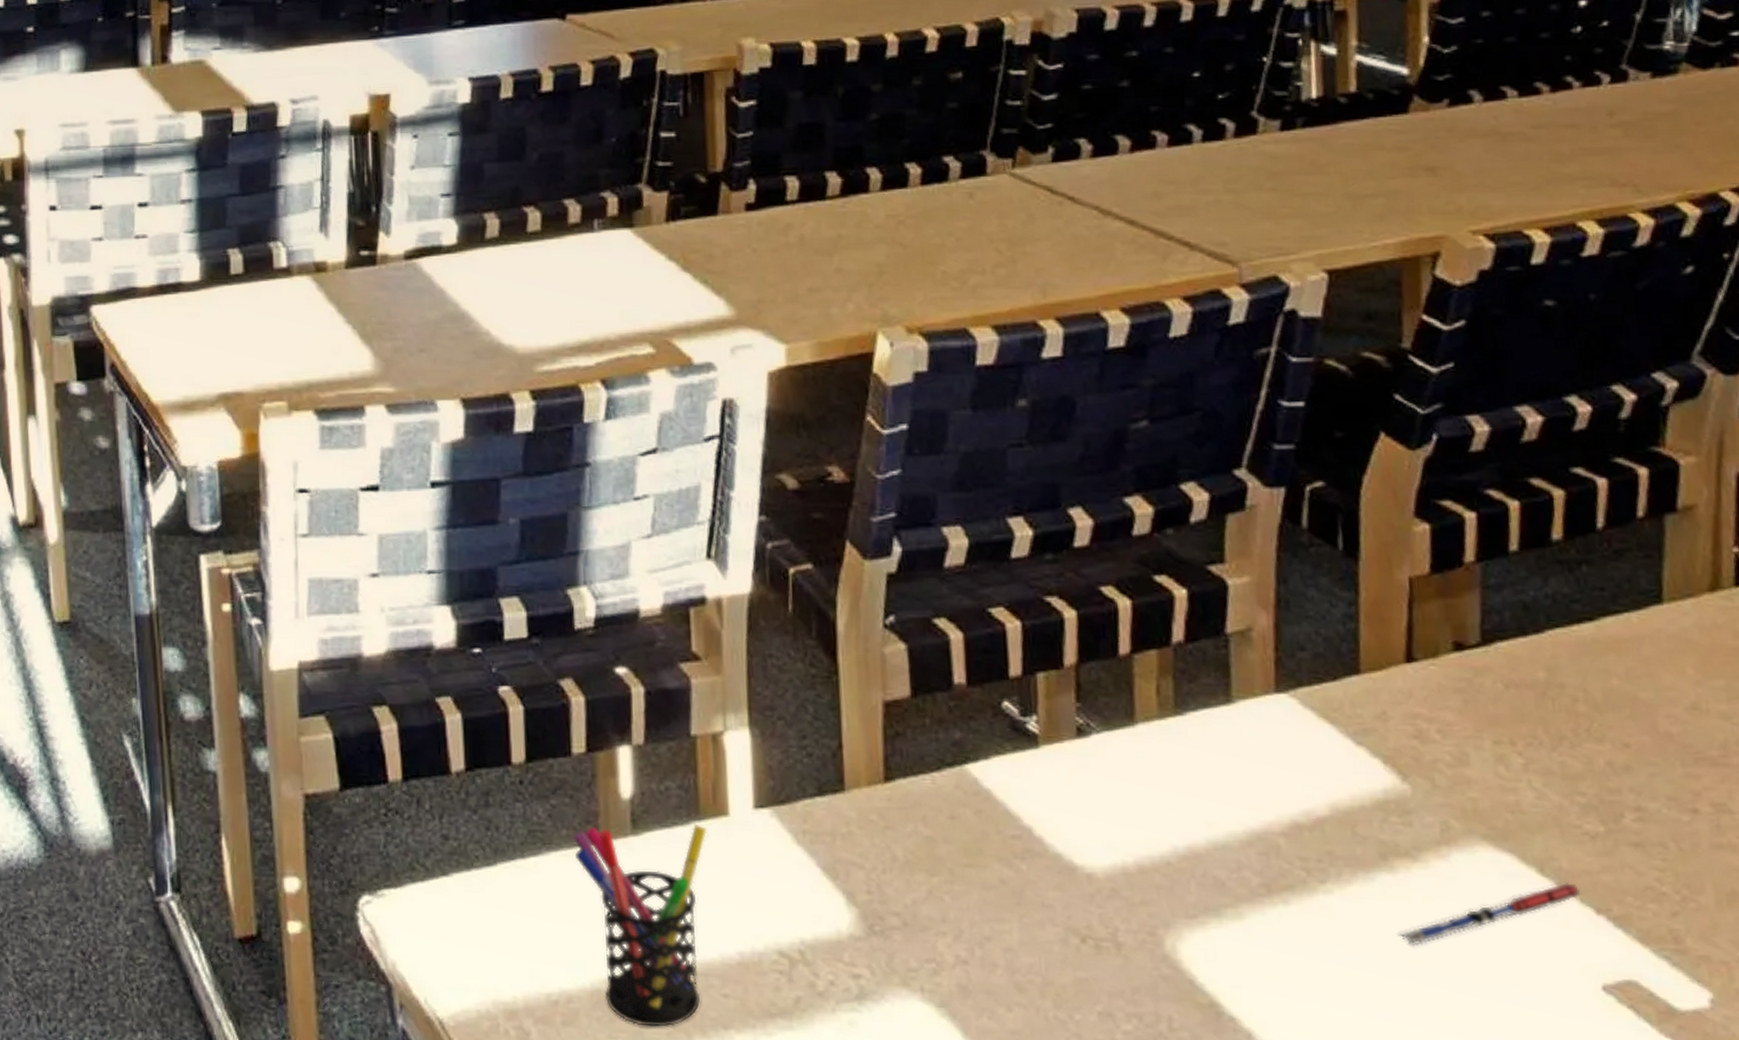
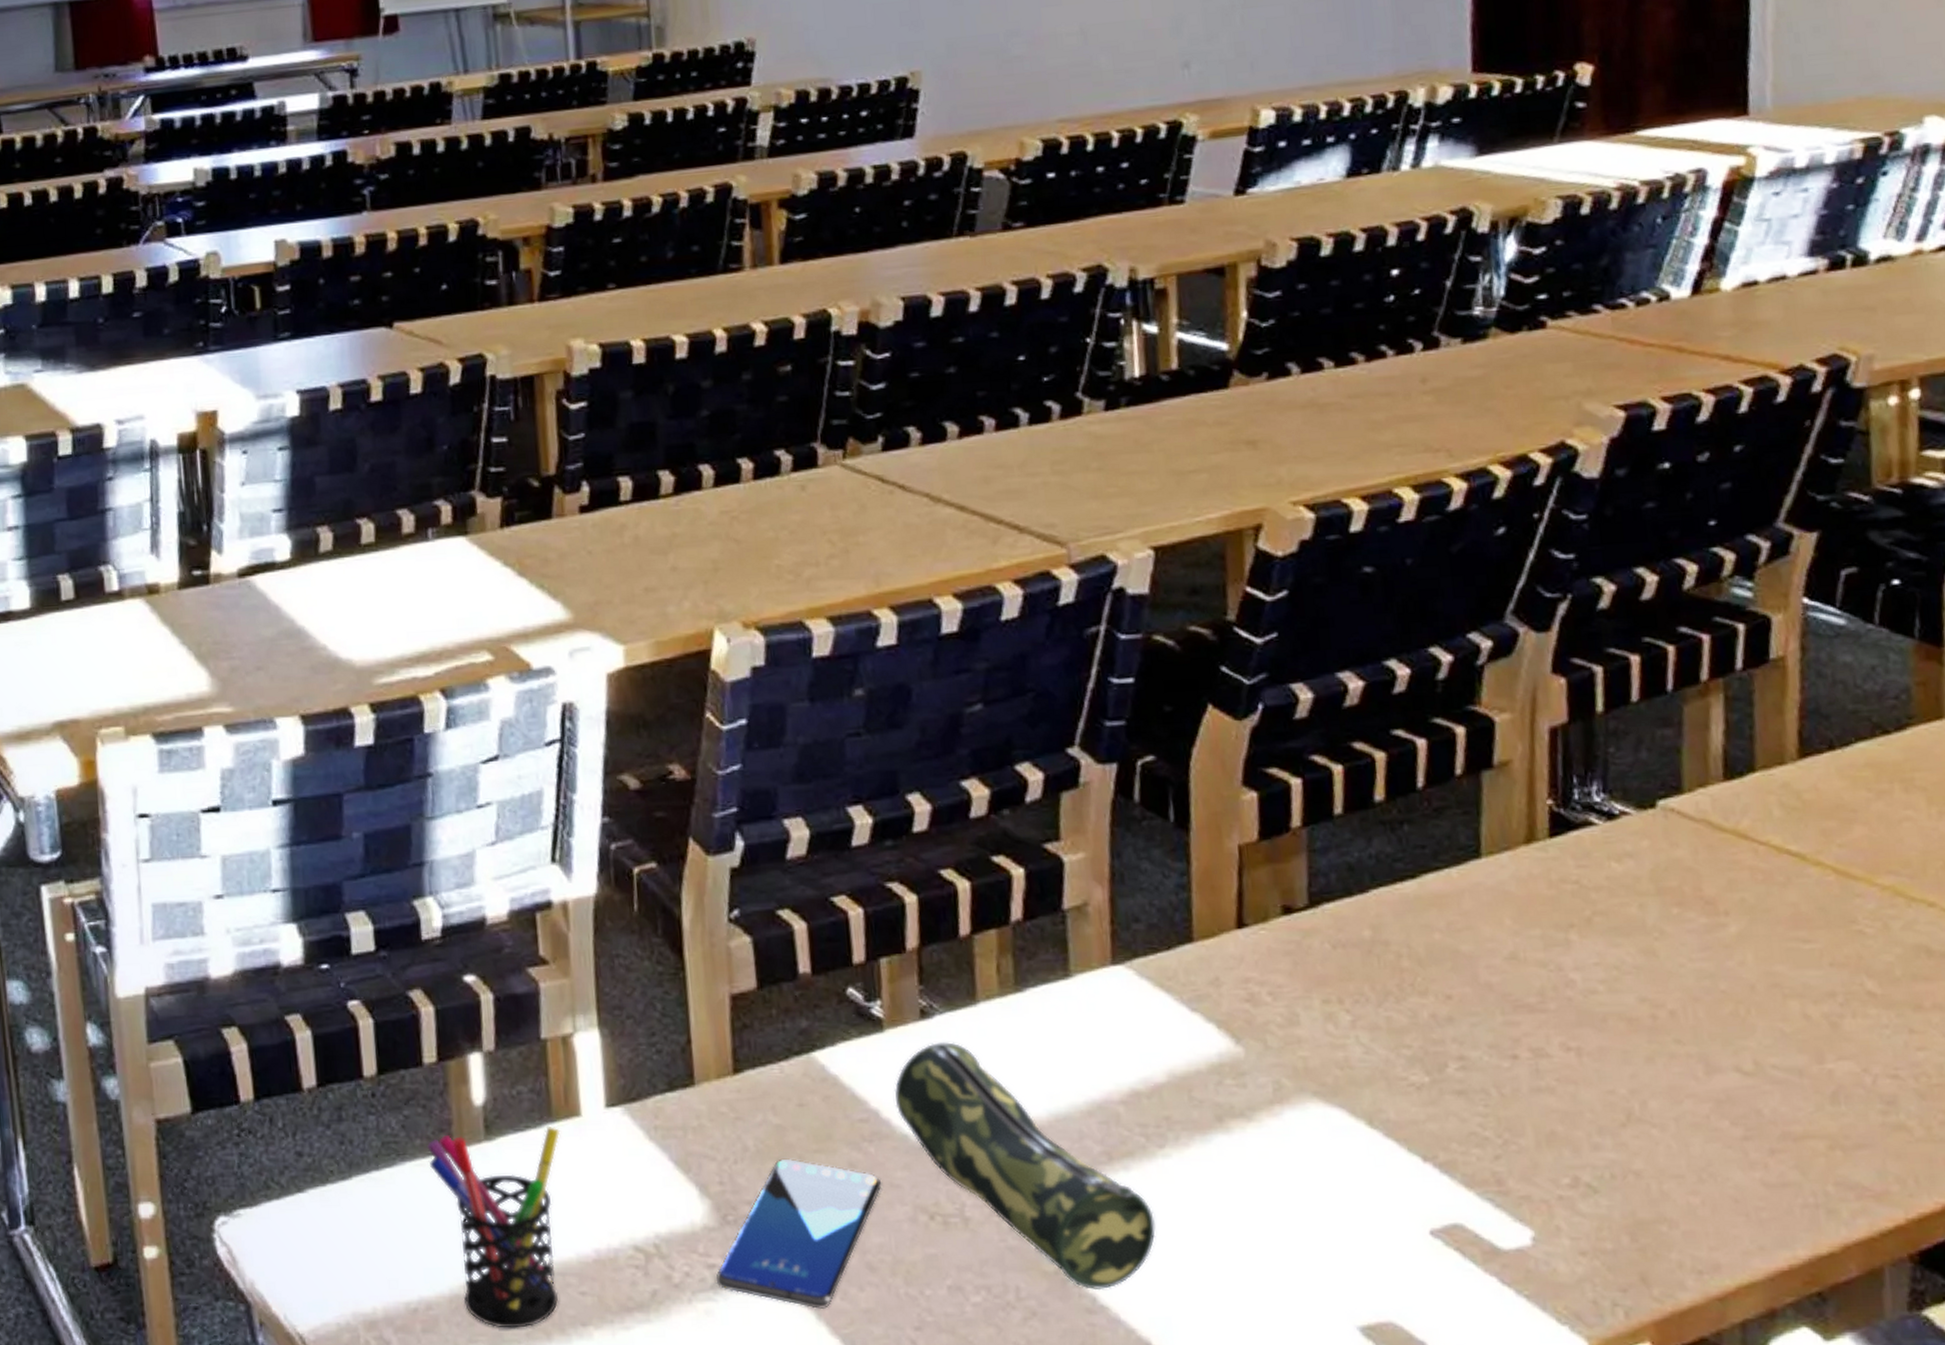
smartphone: none [861,871,1033,1027] -> present [716,1158,882,1309]
pencil case: none [1048,762,1315,1026] -> present [894,1042,1156,1290]
pen: present [1399,883,1581,946] -> none [1236,1133,1409,1203]

